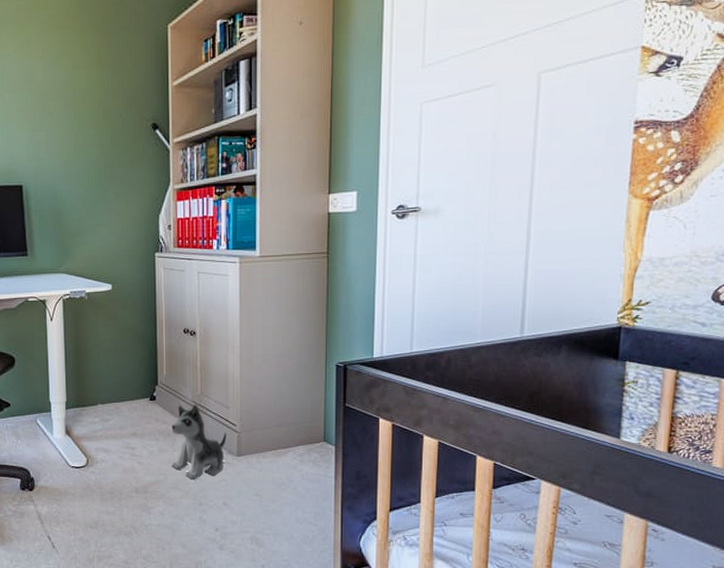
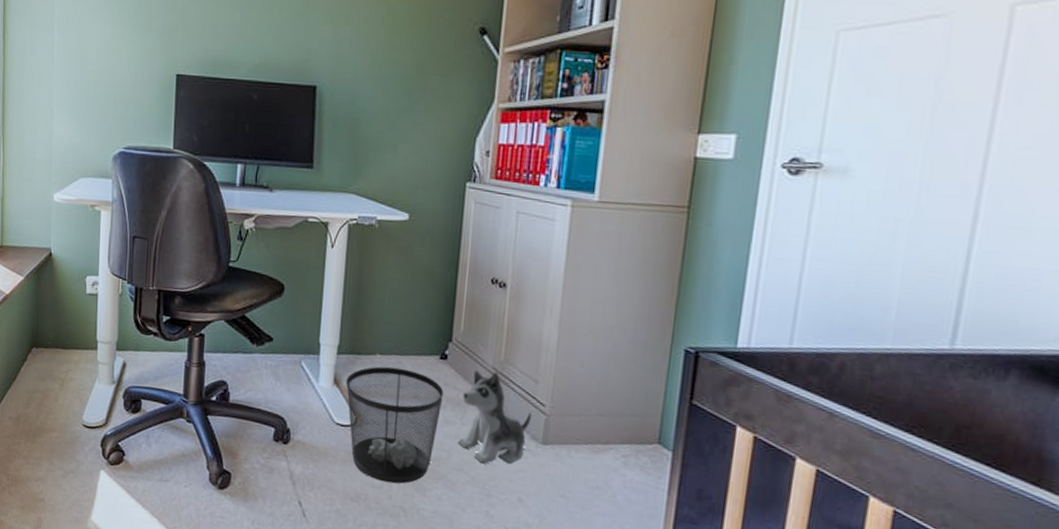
waste bin: none [75,413,156,508] -> present [345,366,444,484]

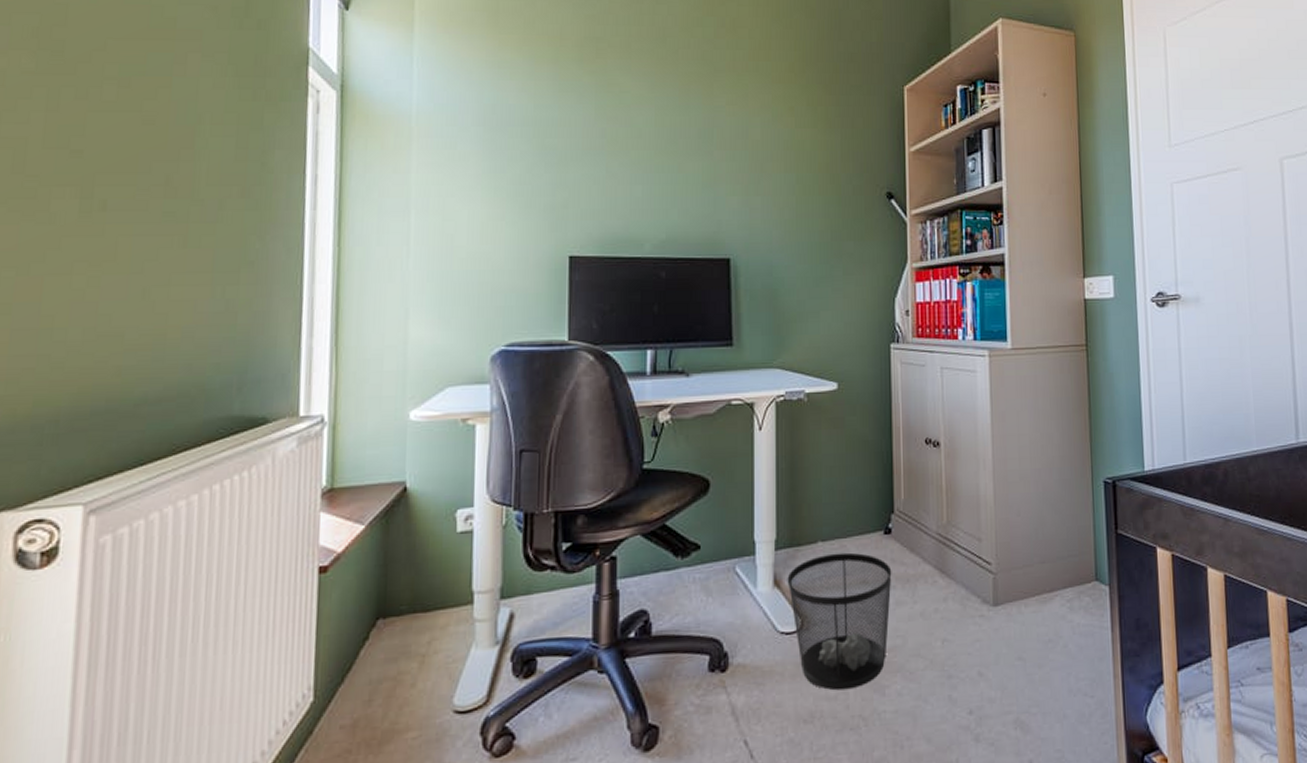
plush toy: present [457,370,532,465] -> none [911,538,980,643]

